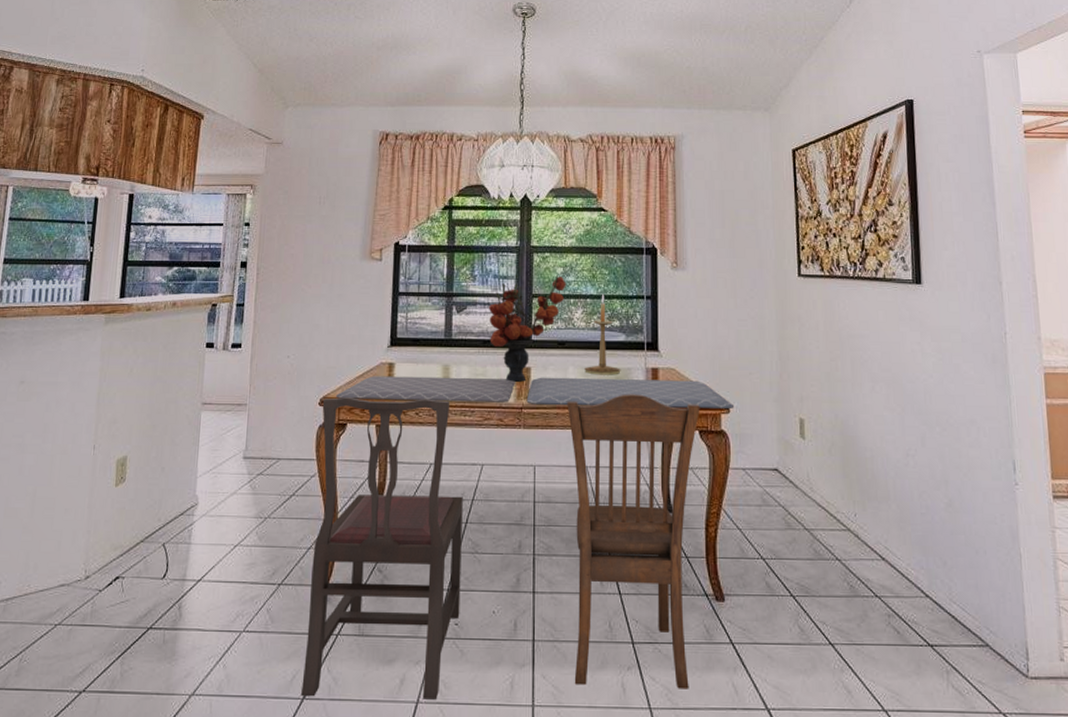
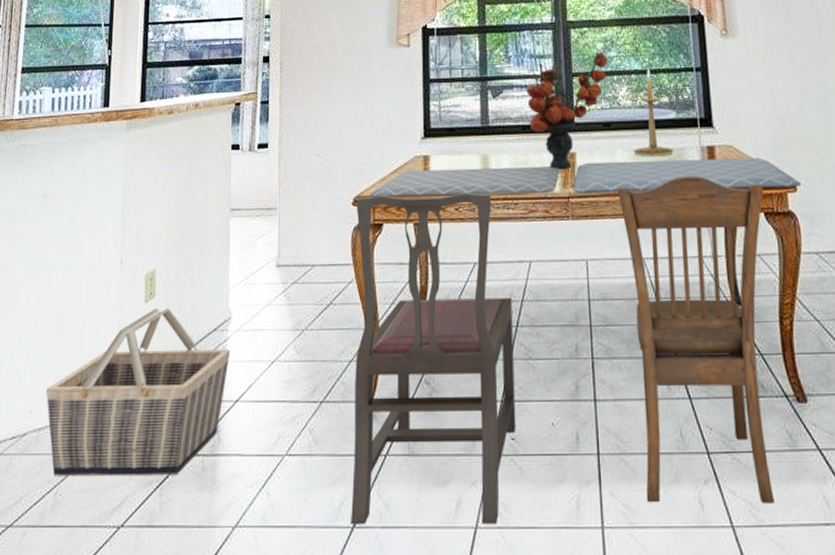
basket: none [15,492,196,647] -> present [45,308,231,477]

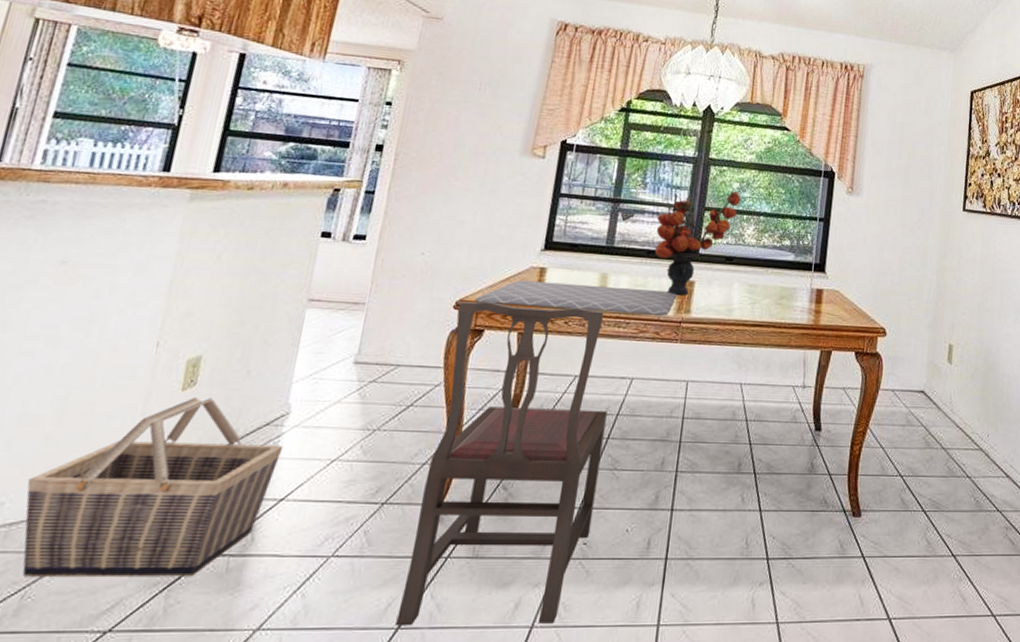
placemat: present [573,157,802,194] -> none [686,291,891,333]
dining chair: present [617,175,775,504] -> none [705,313,859,603]
candlestick: present [634,68,674,157] -> none [750,212,787,294]

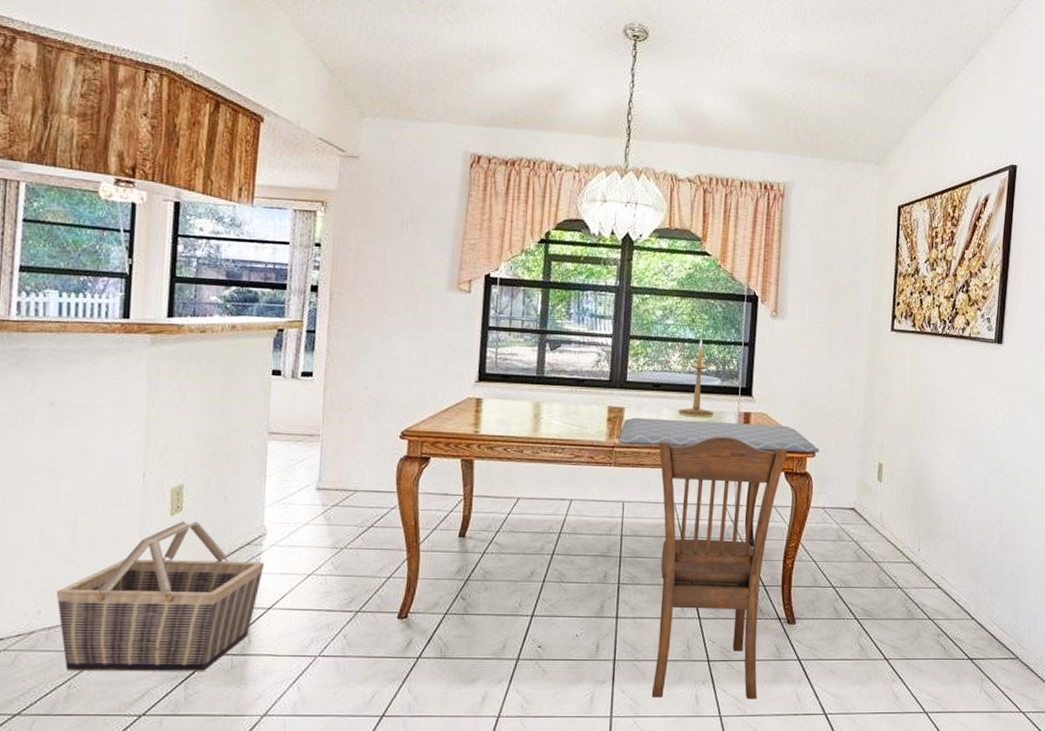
dining chair: present [395,300,607,626] -> none [380,430,550,714]
placemat: present [474,280,677,316] -> none [418,410,608,441]
bouquet: present [654,185,741,295] -> none [583,314,665,421]
placemat: none [686,291,891,333] -> present [618,417,820,454]
dining chair: none [705,313,859,603] -> present [652,436,788,699]
candlestick: none [750,212,787,294] -> present [678,338,714,418]

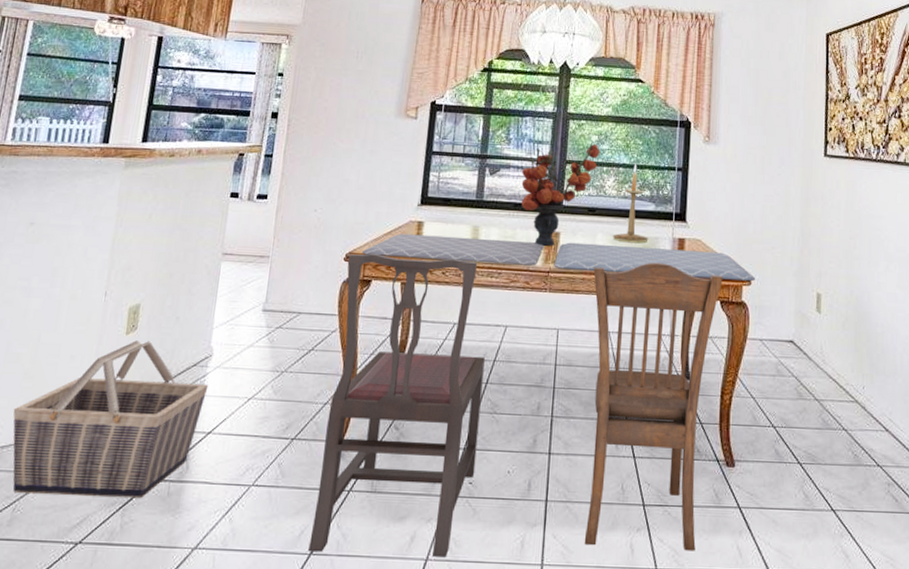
dining chair: none [380,430,550,714] -> present [308,253,485,557]
placemat: none [418,410,608,441] -> present [361,233,544,266]
bouquet: none [583,314,665,421] -> present [521,139,600,246]

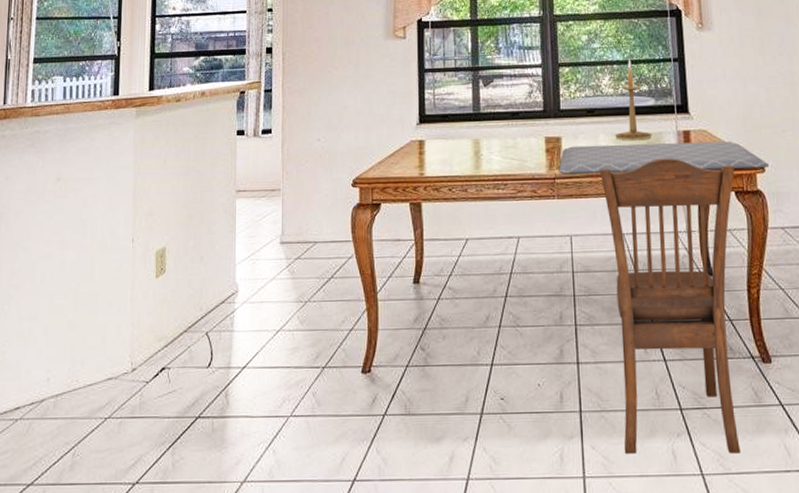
basket: present [13,340,209,499] -> none [62,282,238,438]
dining chair: present [308,253,485,557] -> none [352,174,505,479]
placemat: present [361,233,544,266] -> none [367,150,547,179]
bouquet: present [521,139,600,246] -> none [515,43,592,152]

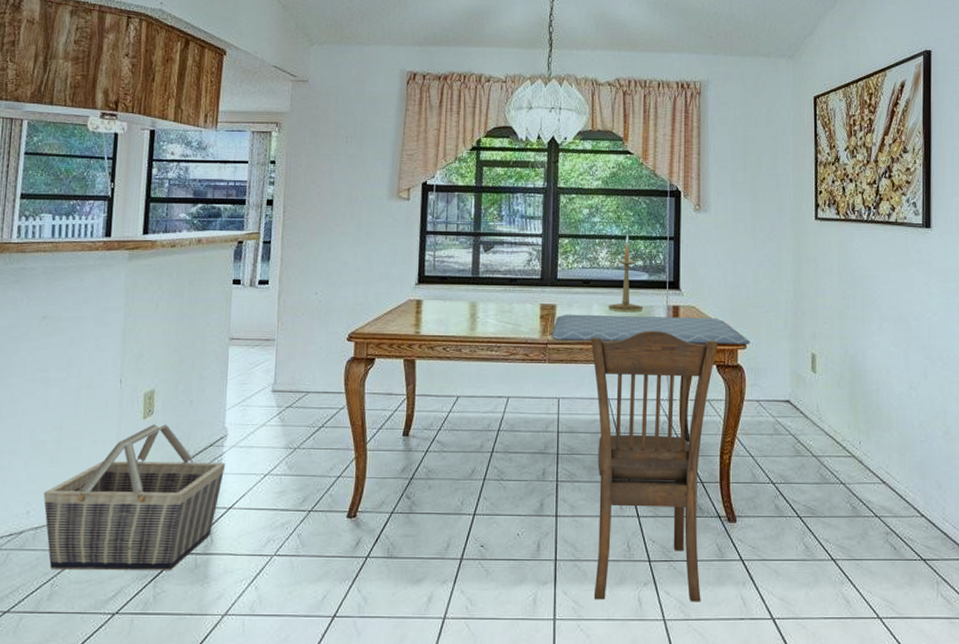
basket: none [62,282,238,438] -> present [43,424,226,571]

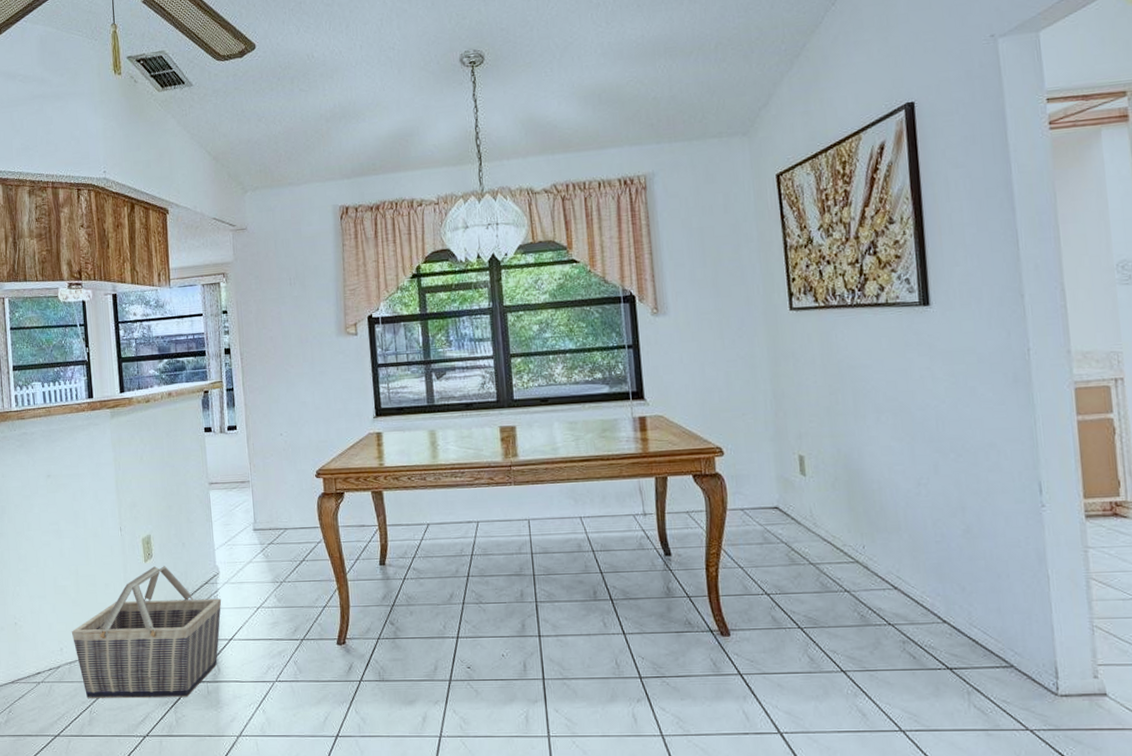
placemat: present [551,314,751,345] -> none [514,426,729,462]
dining chair: present [590,330,718,602] -> none [555,443,700,718]
candlestick: present [608,234,644,313] -> none [570,347,608,429]

